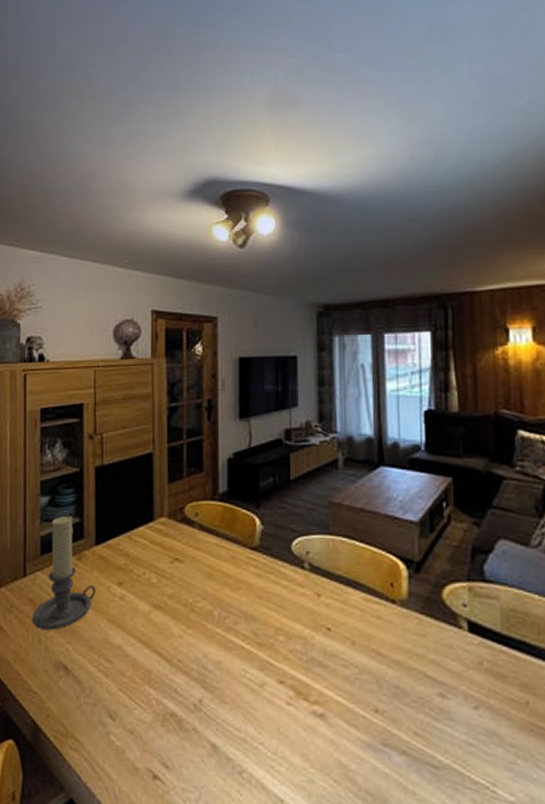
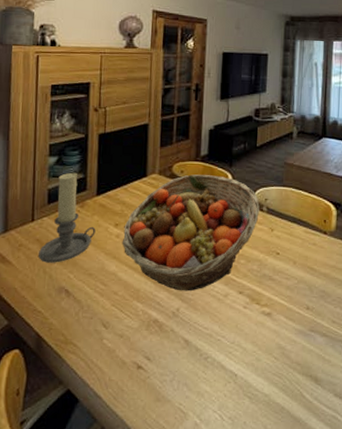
fruit basket: none [127,518,299,677] -> present [122,174,260,291]

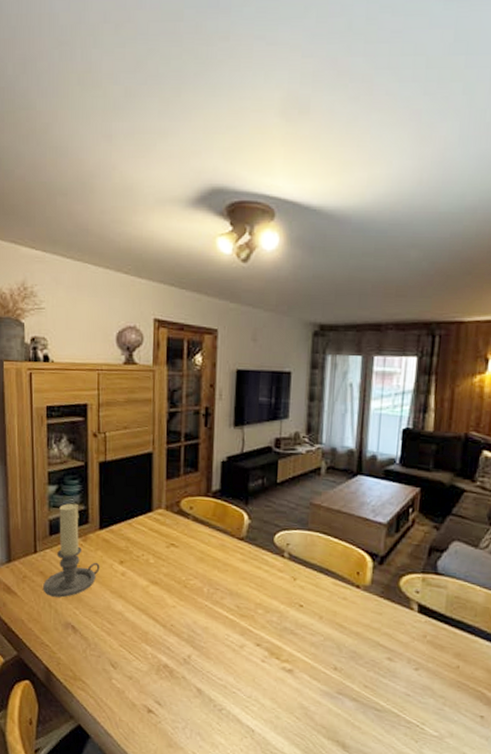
fruit basket: present [122,174,260,291] -> none [128,511,280,639]

